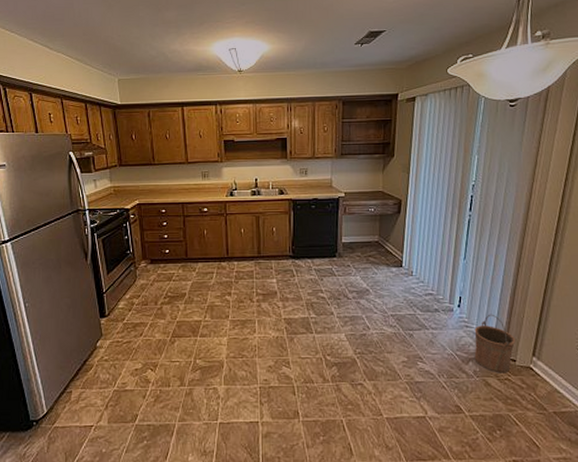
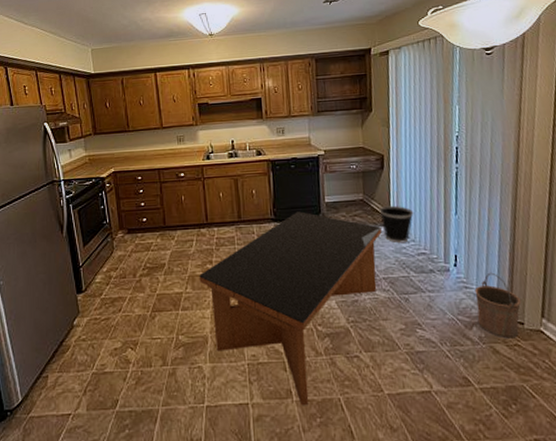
coffee table: none [218,250,393,425] -> present [199,211,382,405]
wastebasket: none [392,248,425,284] -> present [379,205,414,244]

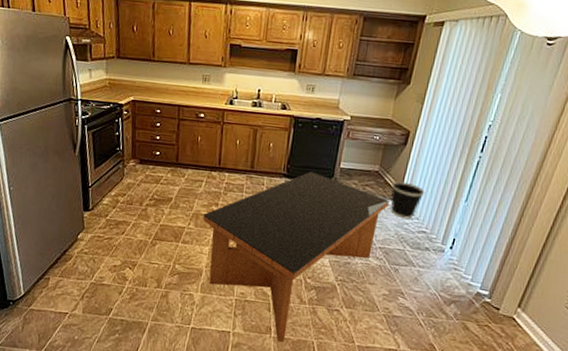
bucket: present [474,272,522,339] -> none [457,260,504,320]

